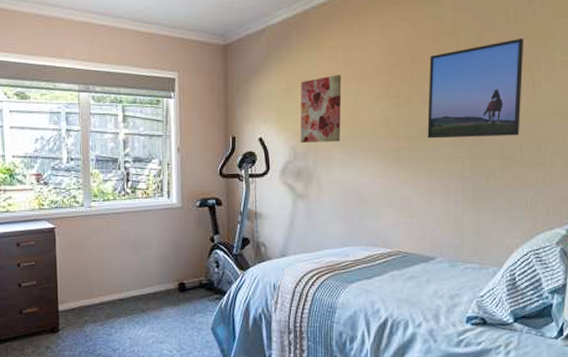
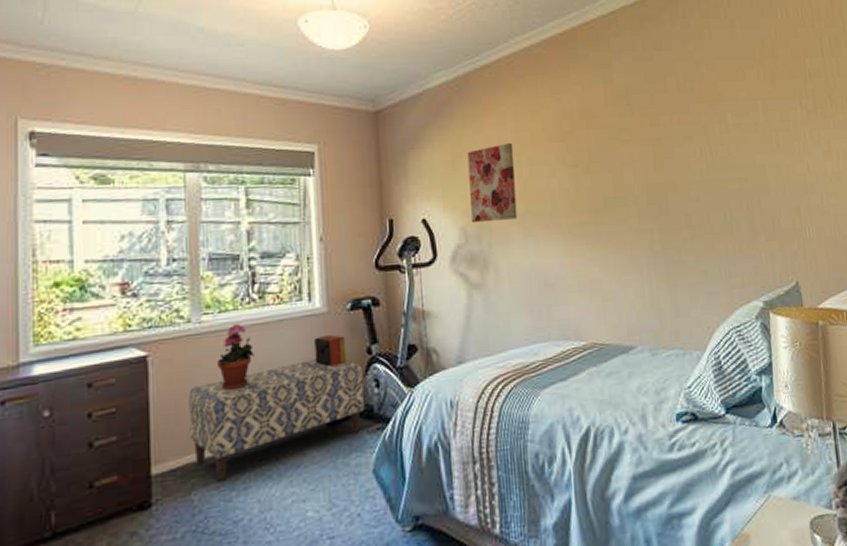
bench: none [82,241,207,322] -> present [188,358,364,483]
potted plant: none [102,210,128,257] -> present [218,323,254,390]
decorative box: none [171,224,195,248] -> present [314,334,347,367]
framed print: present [427,37,524,139] -> none [605,101,704,211]

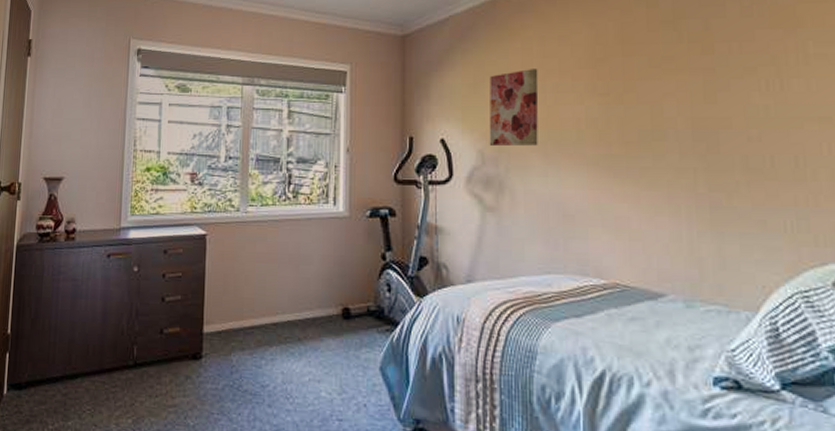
bench: present [188,358,364,483] -> none [233,256,376,351]
potted plant: present [218,323,254,390] -> none [257,217,286,273]
decorative box: present [314,334,347,367] -> none [336,236,363,266]

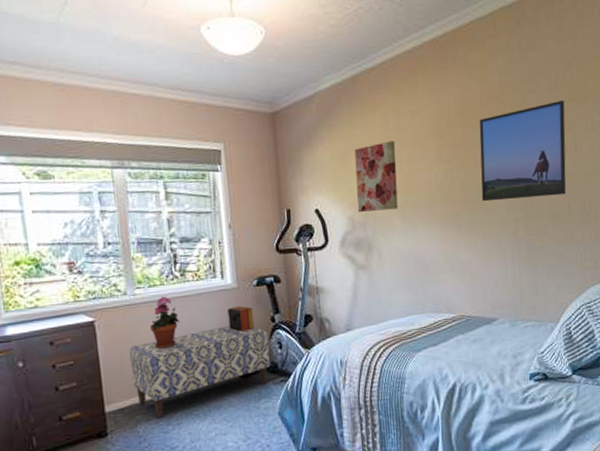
bench: none [233,256,376,351] -> present [129,325,270,419]
potted plant: none [257,217,286,273] -> present [150,296,179,349]
decorative box: none [336,236,363,266] -> present [227,305,255,332]
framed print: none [645,26,768,145] -> present [479,99,567,202]

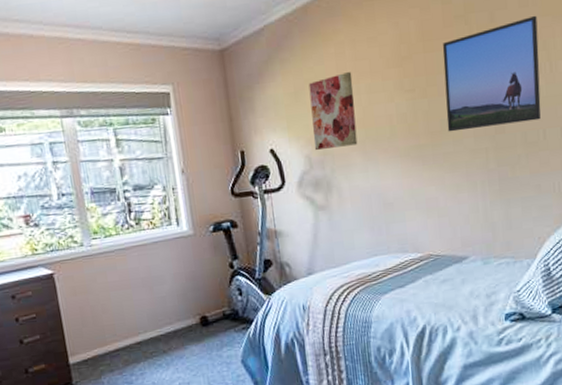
bench: present [129,325,270,419] -> none [89,273,231,370]
potted plant: present [150,296,179,349] -> none [109,246,137,299]
decorative box: present [227,305,255,332] -> none [185,252,213,279]

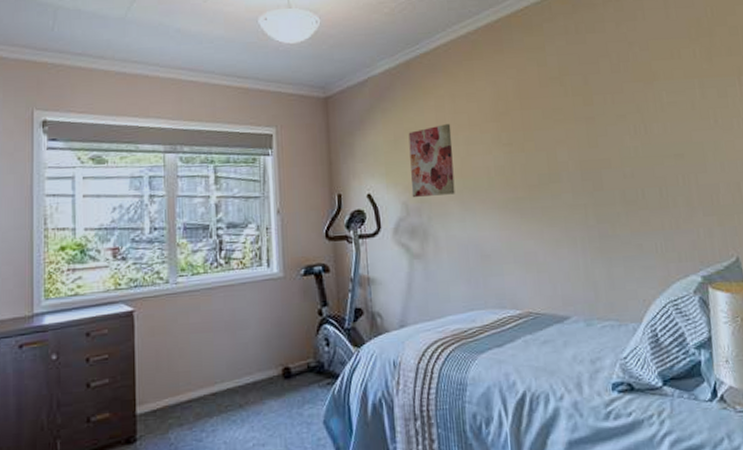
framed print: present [442,15,541,132] -> none [539,80,639,187]

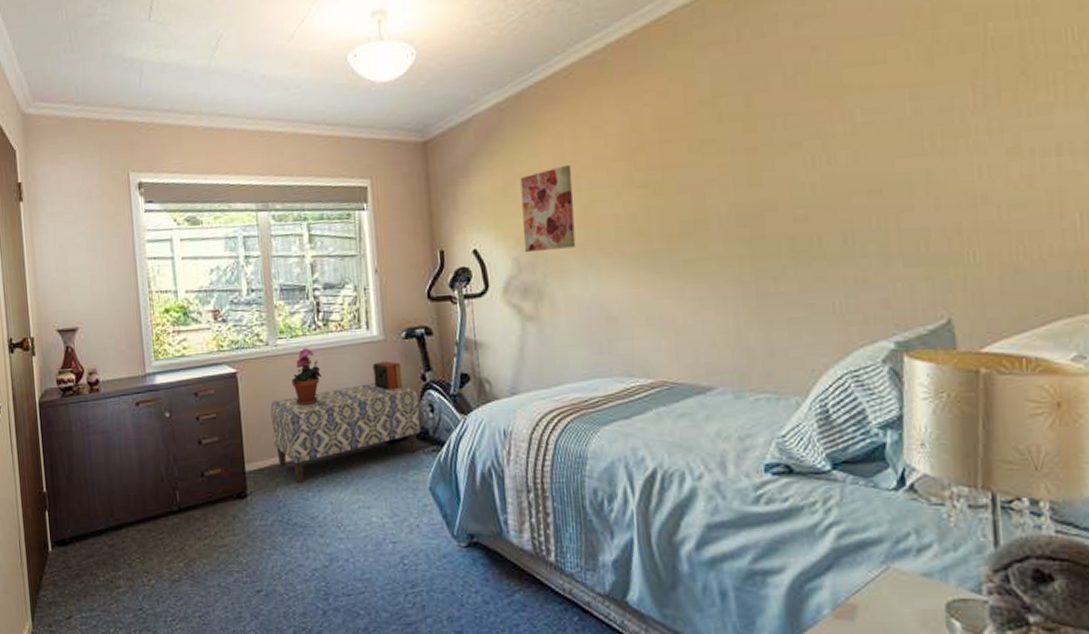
bench: none [167,318,316,425] -> present [270,382,420,484]
potted plant: none [191,285,221,343] -> present [292,347,322,405]
decorative box: none [272,296,301,326] -> present [373,360,403,390]

